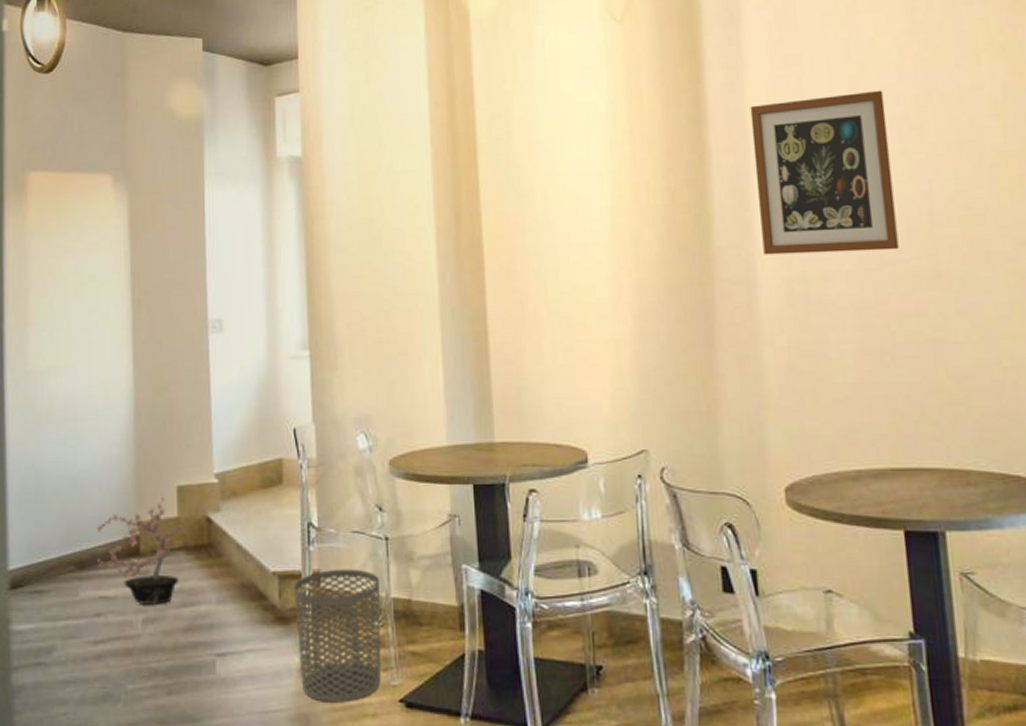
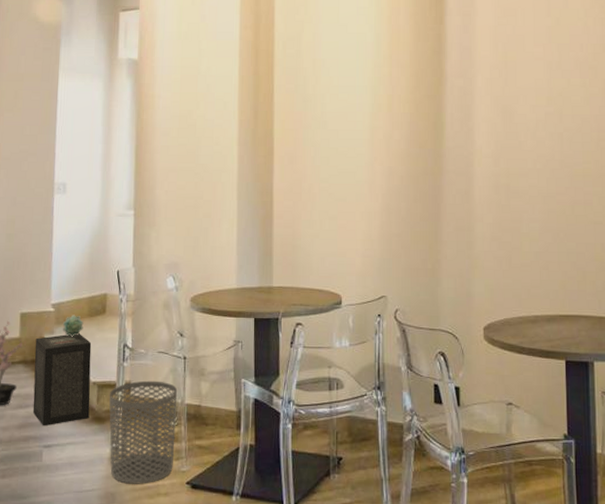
speaker: none [197,510,271,630] -> present [32,333,92,427]
succulent plant: none [229,486,256,515] -> present [62,314,84,337]
wall art: present [750,90,899,255] -> none [477,39,575,156]

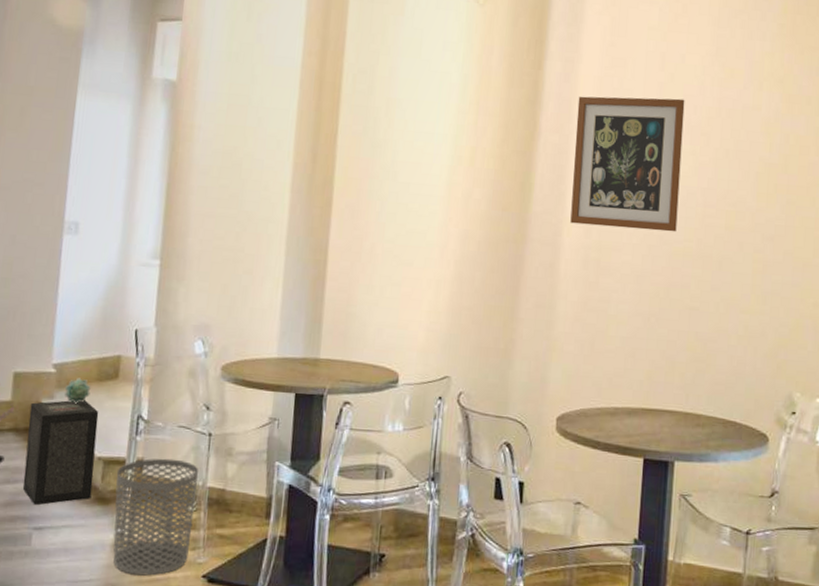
wall art: none [477,39,575,156] -> present [570,96,685,232]

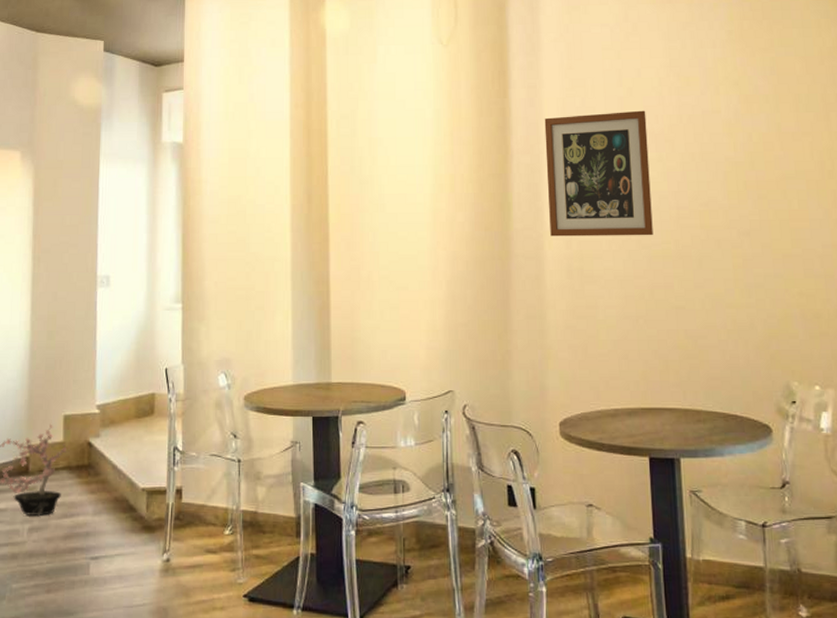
speaker: present [22,400,99,506] -> none [78,436,140,537]
succulent plant: present [64,377,91,404] -> none [108,416,131,440]
waste bin: present [113,458,199,576] -> none [159,486,232,598]

